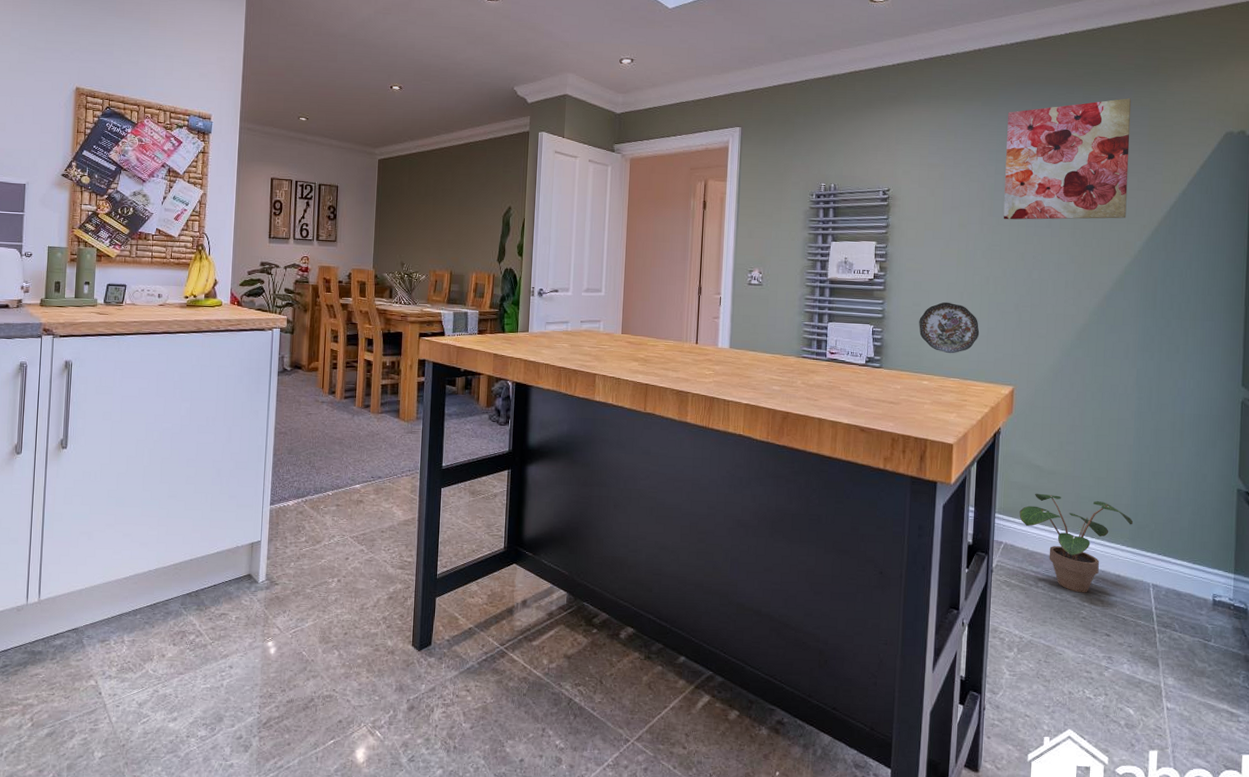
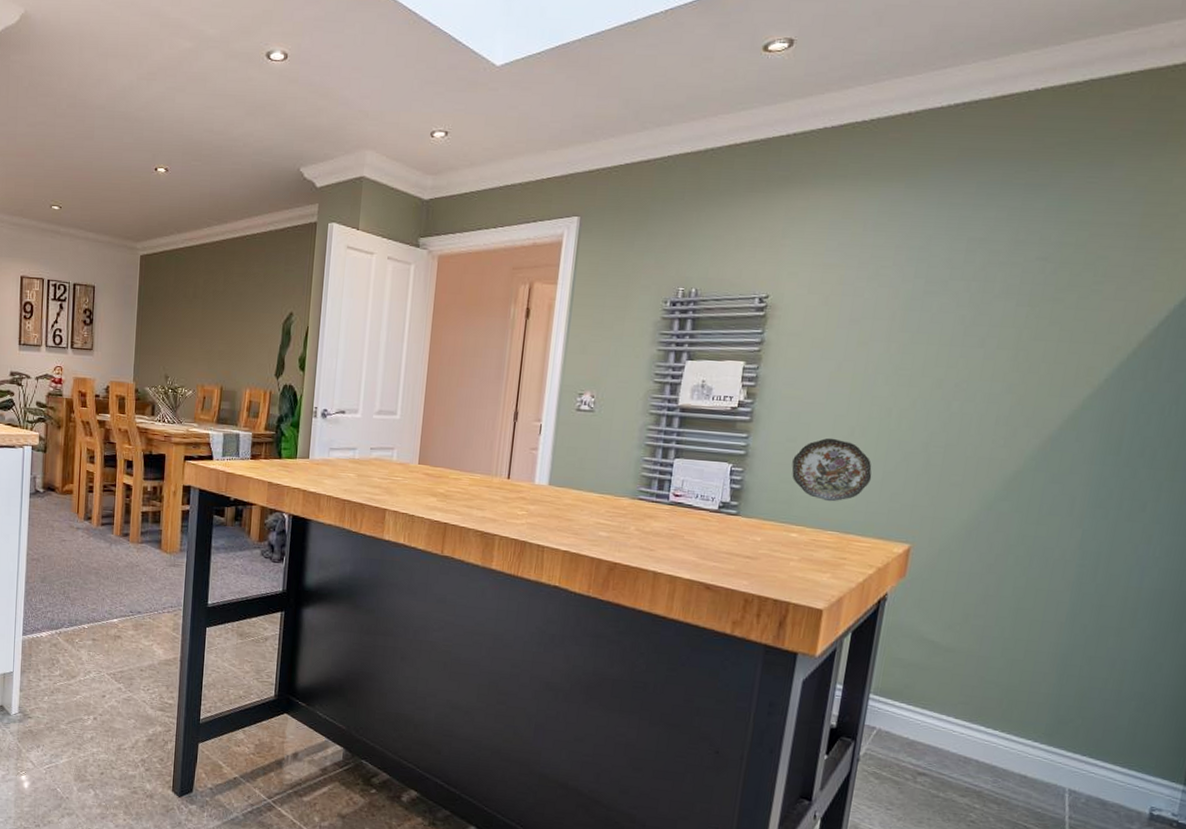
wall art: present [1003,98,1132,220] -> none [919,177,1122,338]
potted plant: present [1019,493,1134,593] -> none [900,673,1054,794]

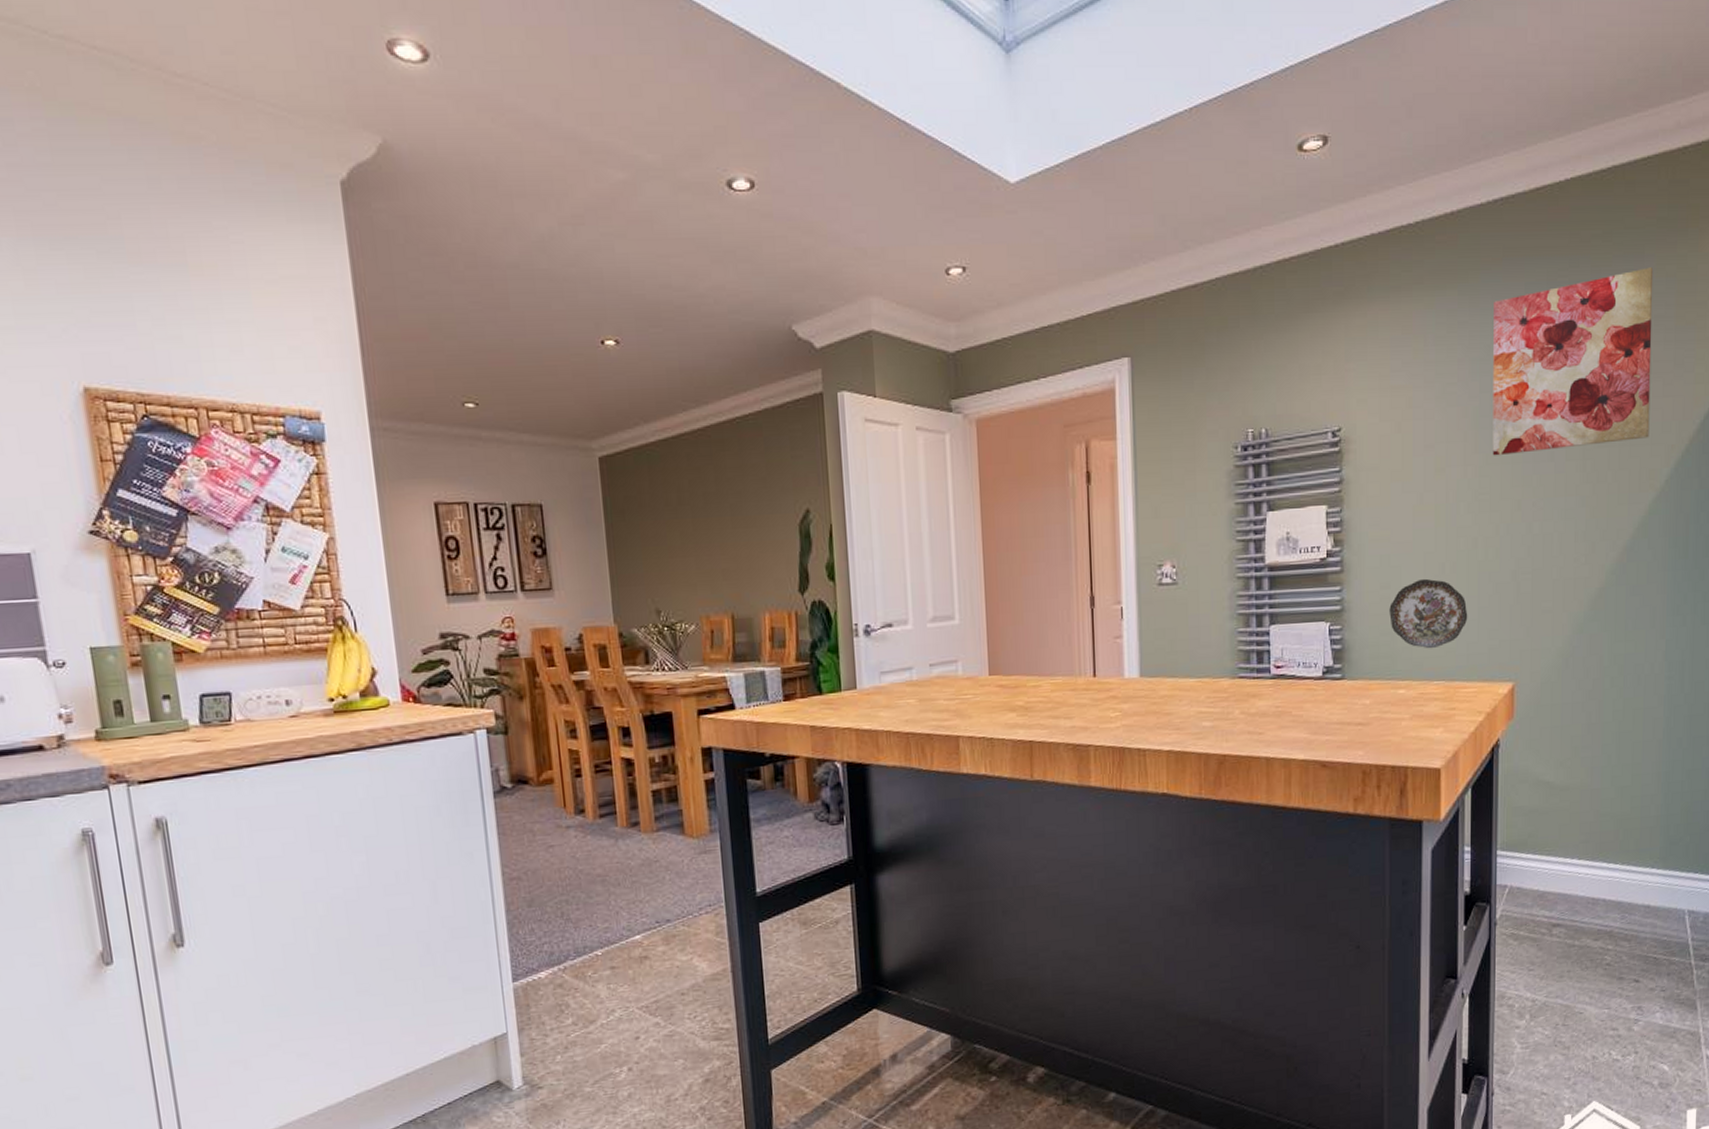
wall art: none [919,177,1122,338] -> present [1492,267,1654,456]

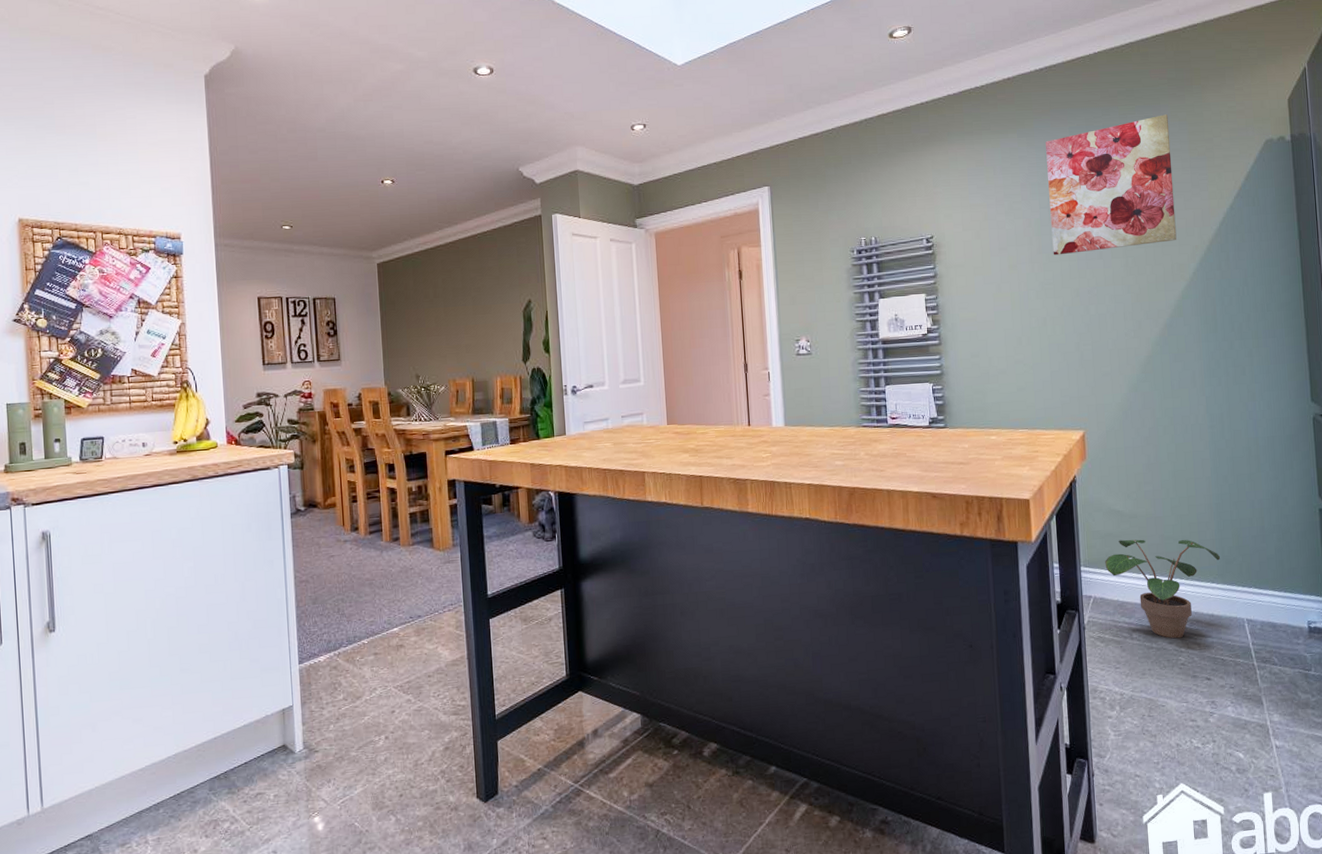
decorative plate: present [1389,578,1468,649] -> none [979,349,1043,404]
potted plant: none [1526,816,1665,935] -> present [1105,539,1221,639]

